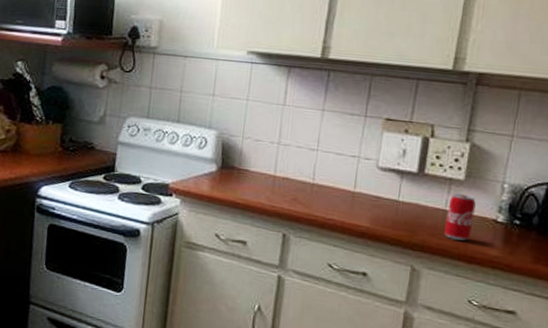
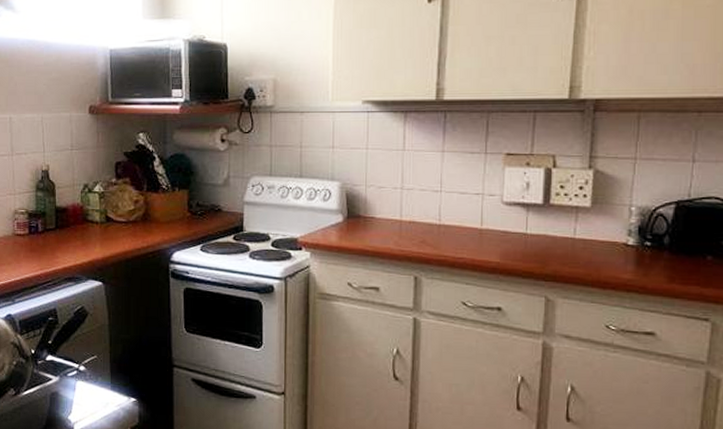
beverage can: present [444,193,476,241] -> none [576,220,604,267]

